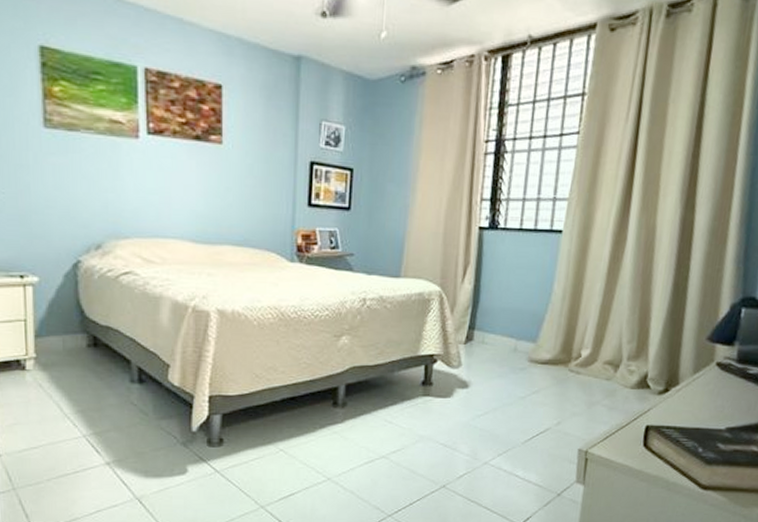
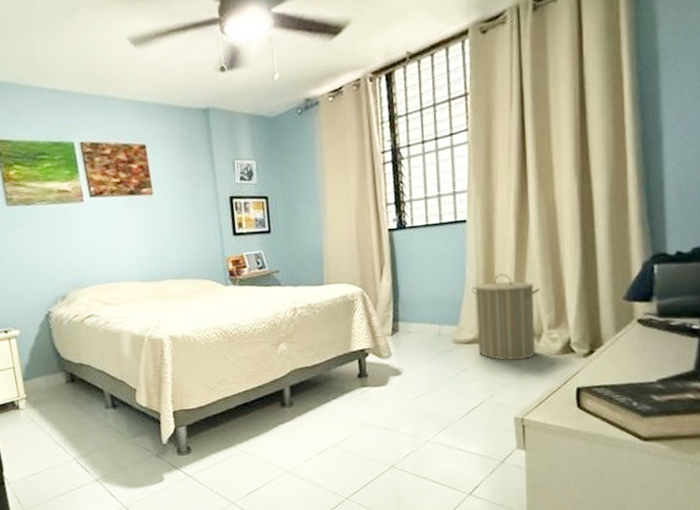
laundry hamper: none [552,294,626,389] -> present [471,273,540,361]

